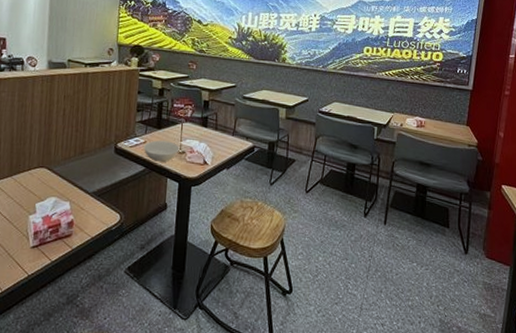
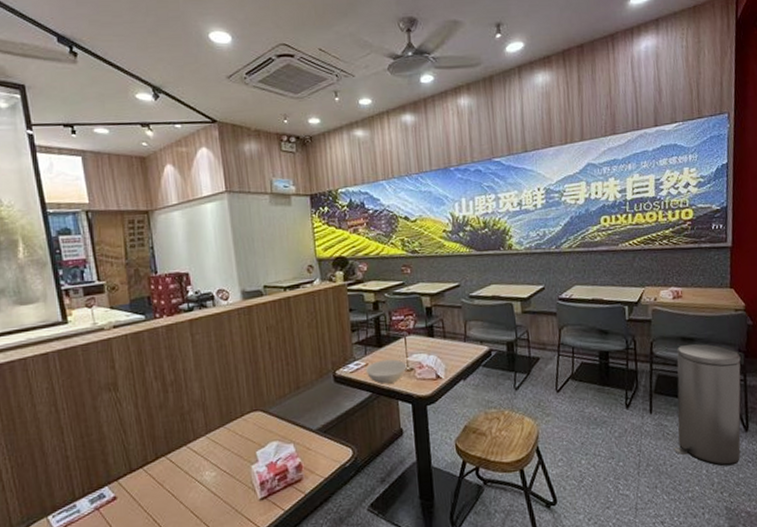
pedal bin: none [401,168,472,283] -> present [674,343,745,467]

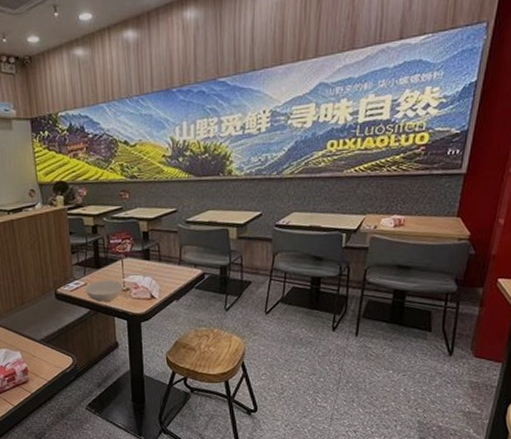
pedal bin: present [674,343,745,467] -> none [375,271,461,386]

